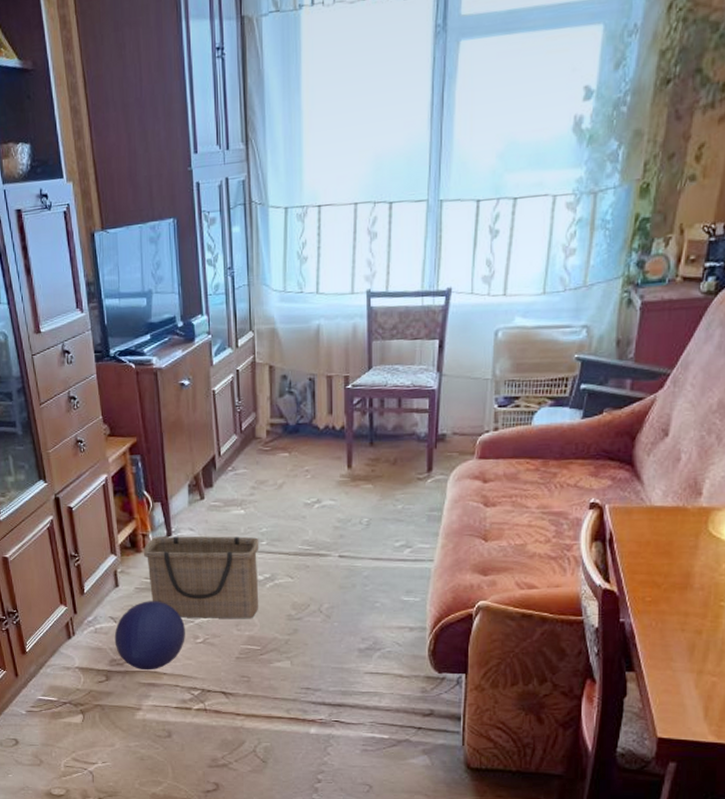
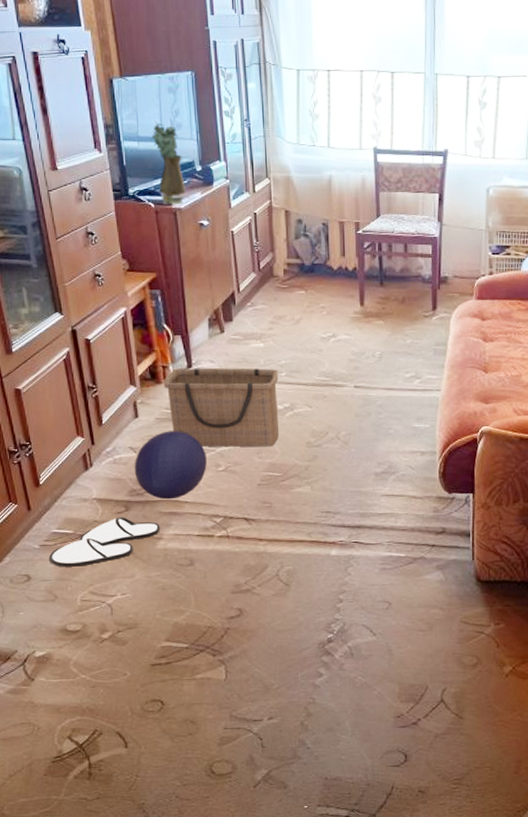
slippers: none [34,686,139,733] -> present [48,517,160,567]
vase: none [132,275,167,365] -> present [151,121,186,205]

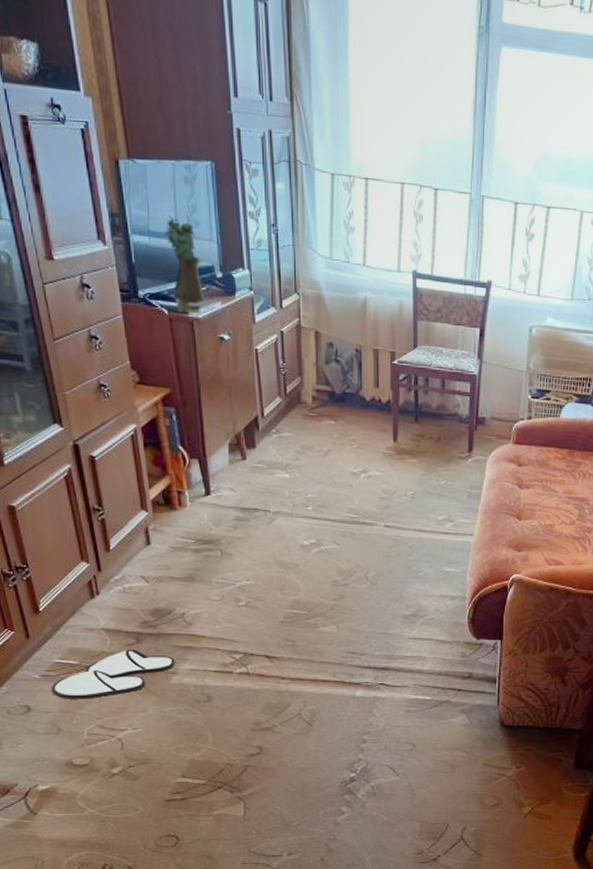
ball: present [134,430,207,500] -> none [146,561,226,633]
basket: present [163,367,280,447] -> none [178,495,305,582]

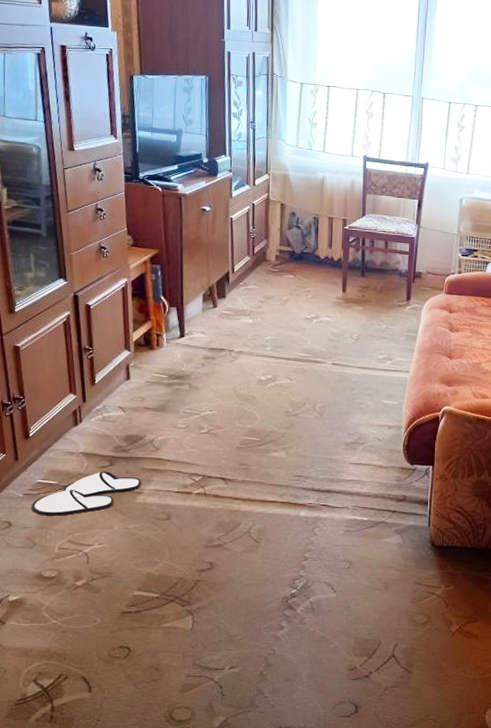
vase: present [164,215,204,314] -> none [164,116,192,191]

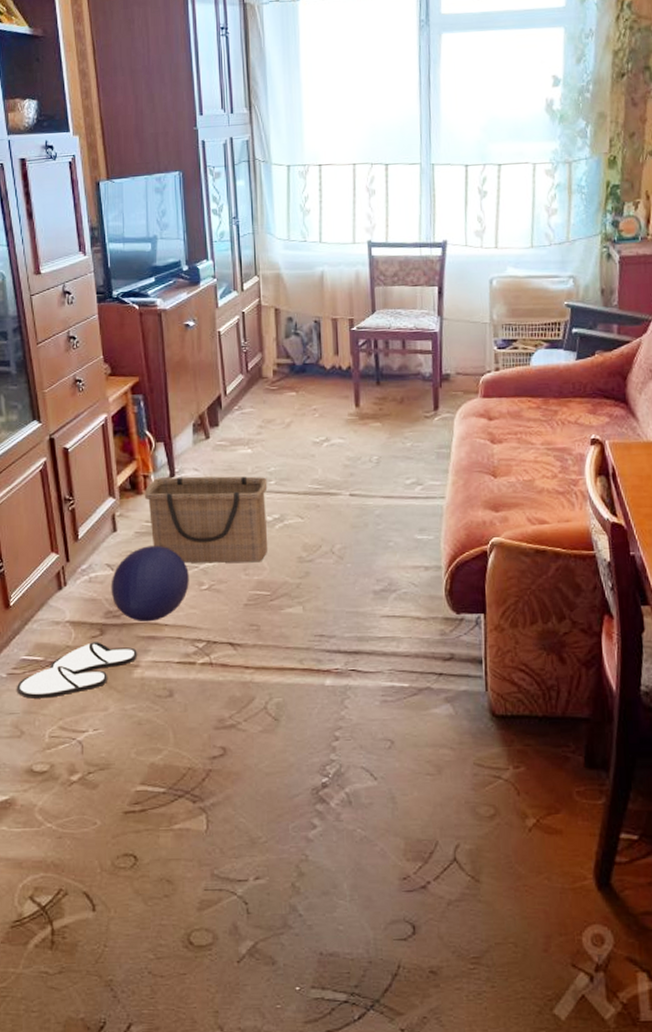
ball: none [121,393,191,457] -> present [111,545,189,622]
basket: none [156,337,264,413] -> present [144,476,268,563]

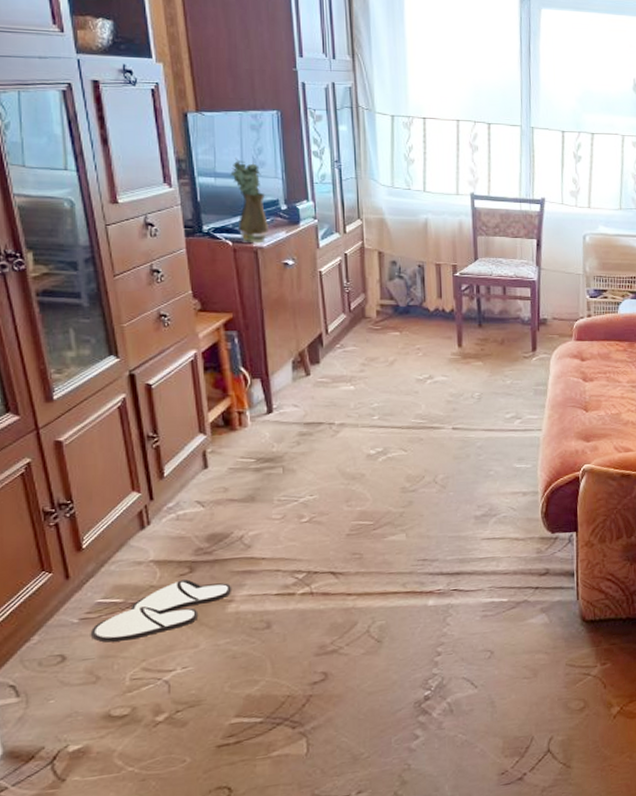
ball: present [111,545,189,622] -> none [201,481,288,557]
vase: none [137,222,171,306] -> present [230,158,268,244]
basket: present [144,476,268,563] -> none [238,412,371,497]

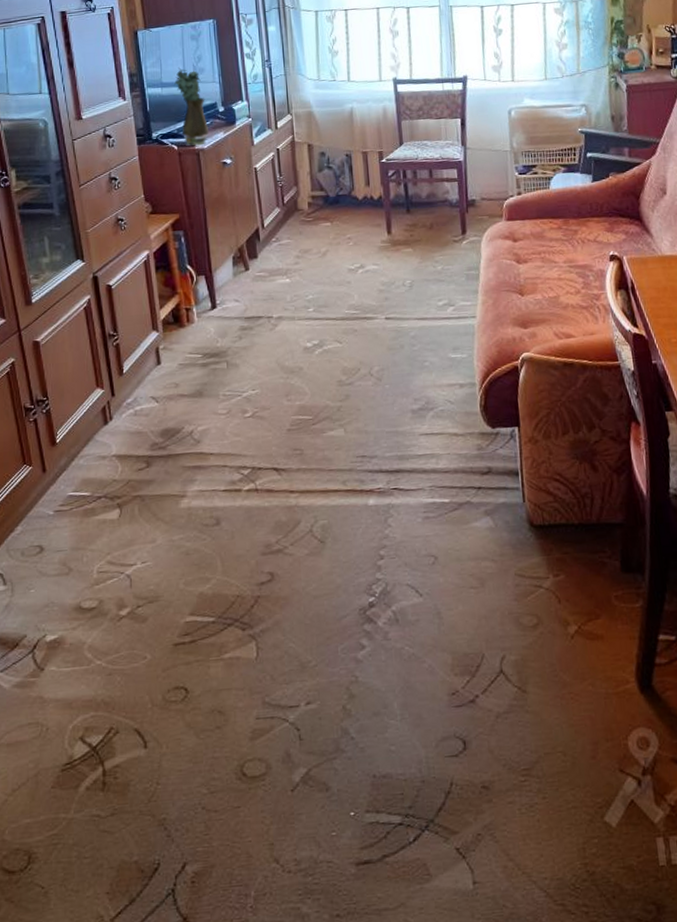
slippers: present [90,579,231,643] -> none [63,474,183,535]

